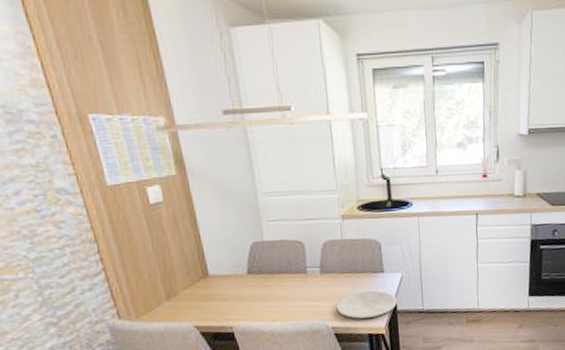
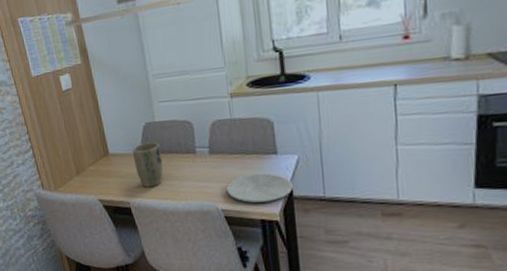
plant pot: none [238,262,272,310] -> present [133,142,164,187]

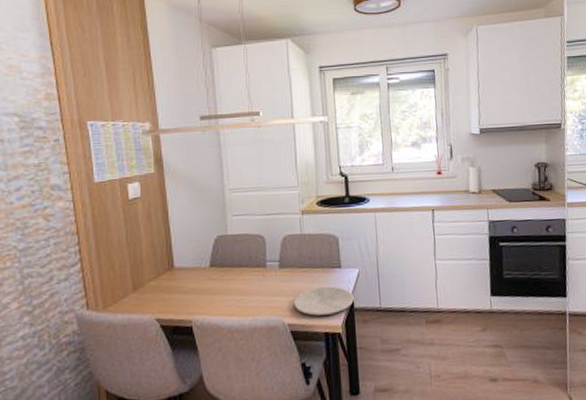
plant pot: present [133,142,164,187] -> none [201,255,232,304]

